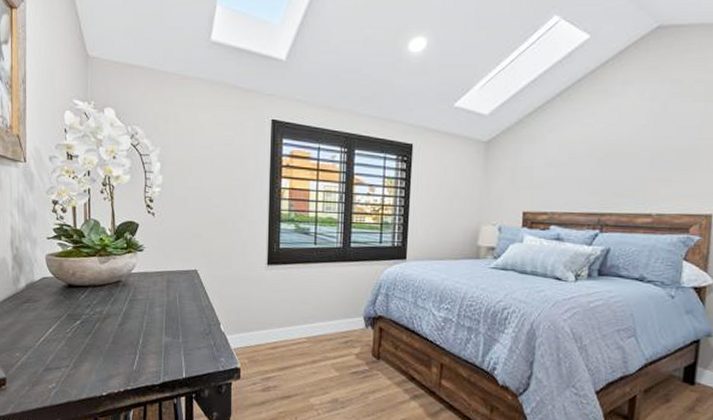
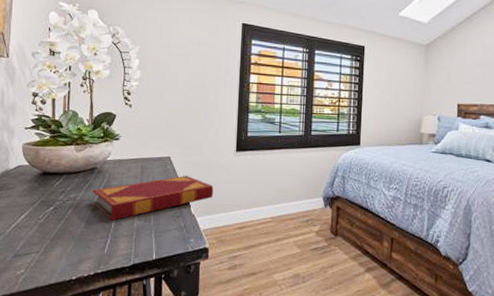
hardback book: none [119,290,244,337] -> present [92,176,214,221]

